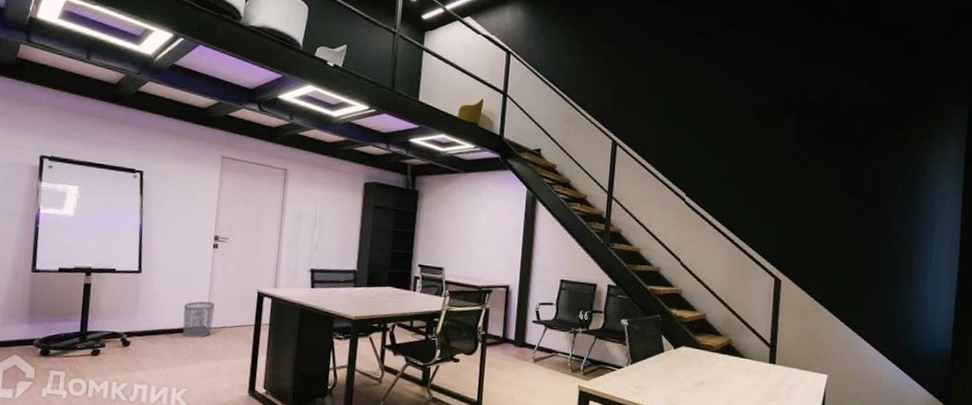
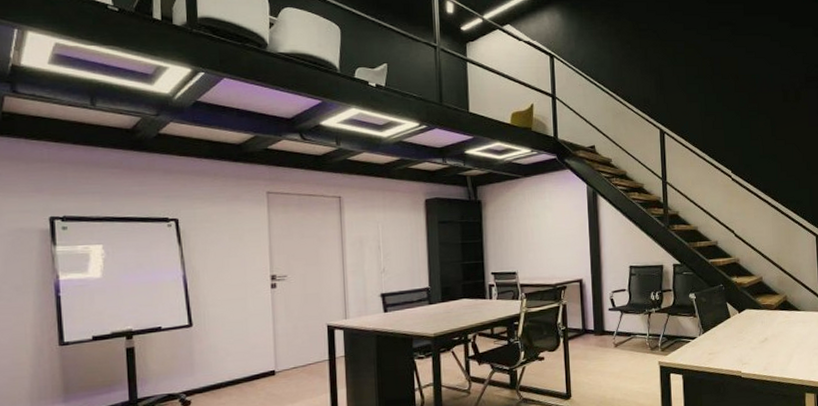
waste bin: present [182,301,215,338] -> none [248,344,282,385]

